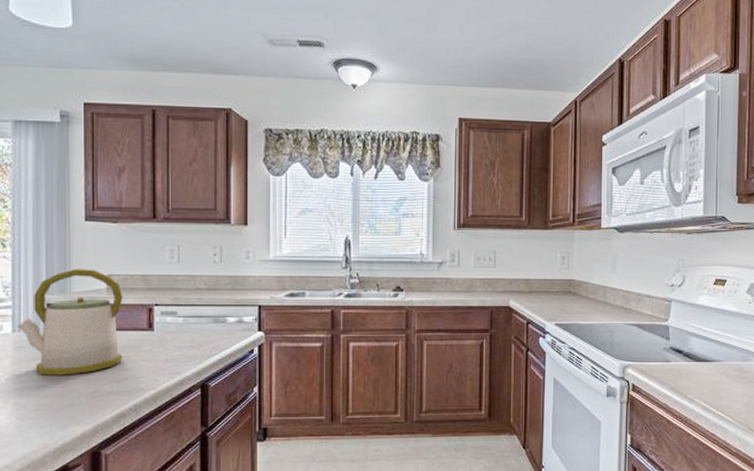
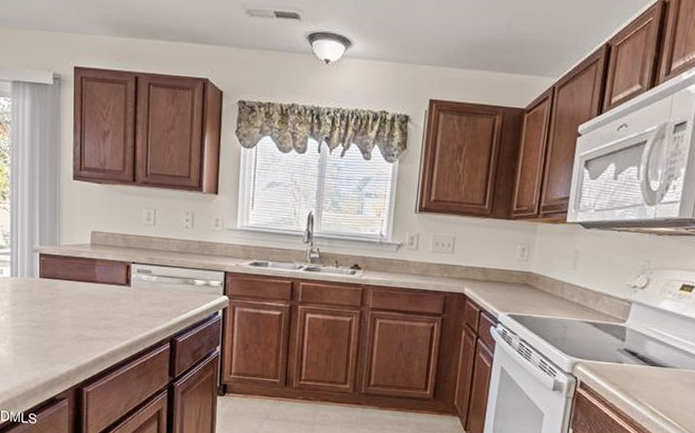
kettle: present [17,269,123,376] -> none [15,224,105,319]

